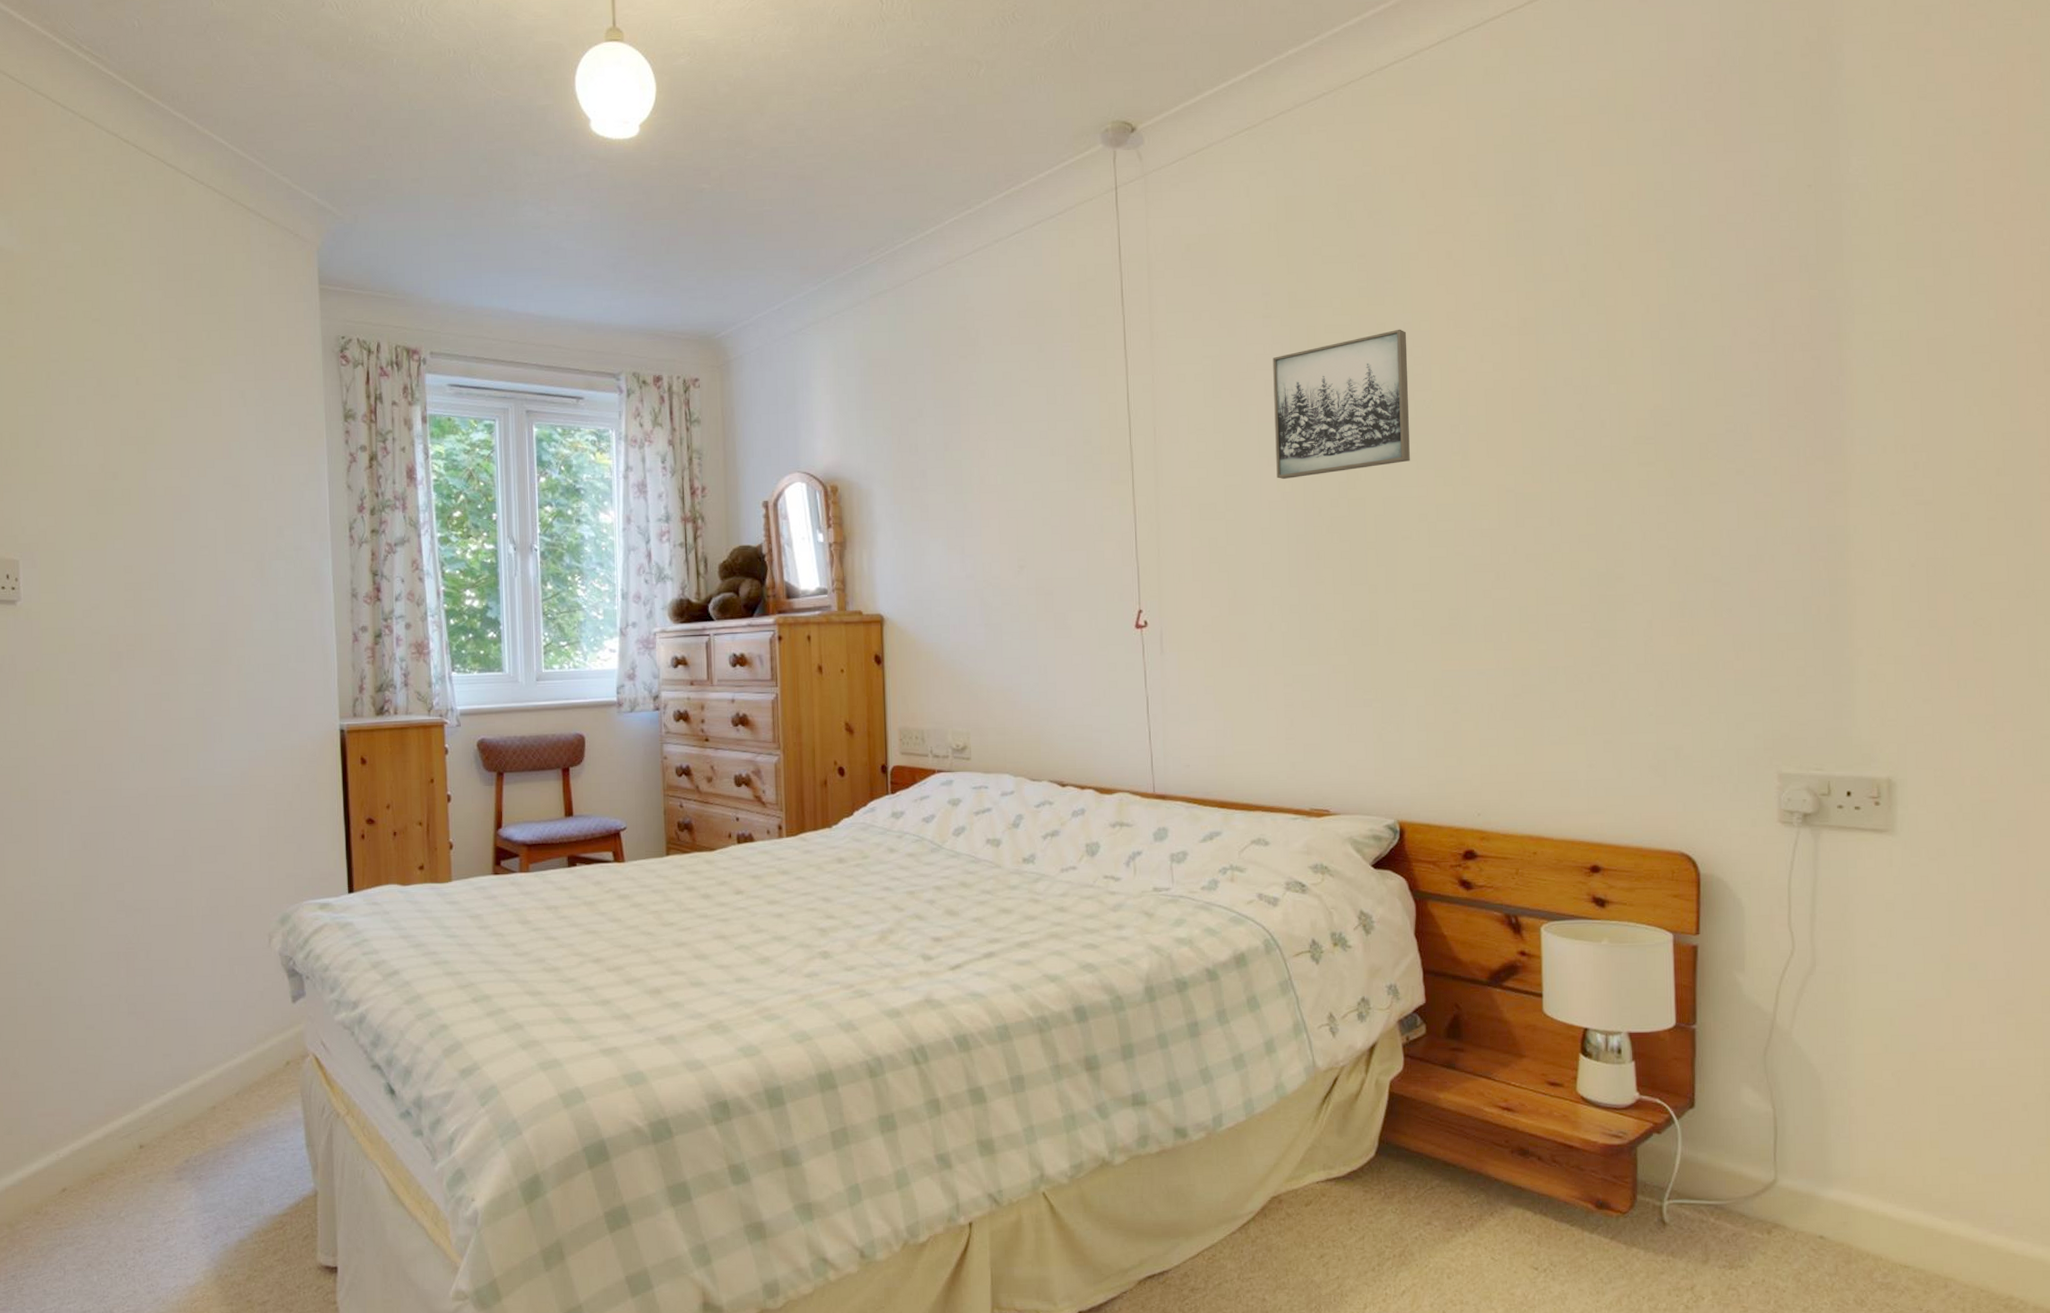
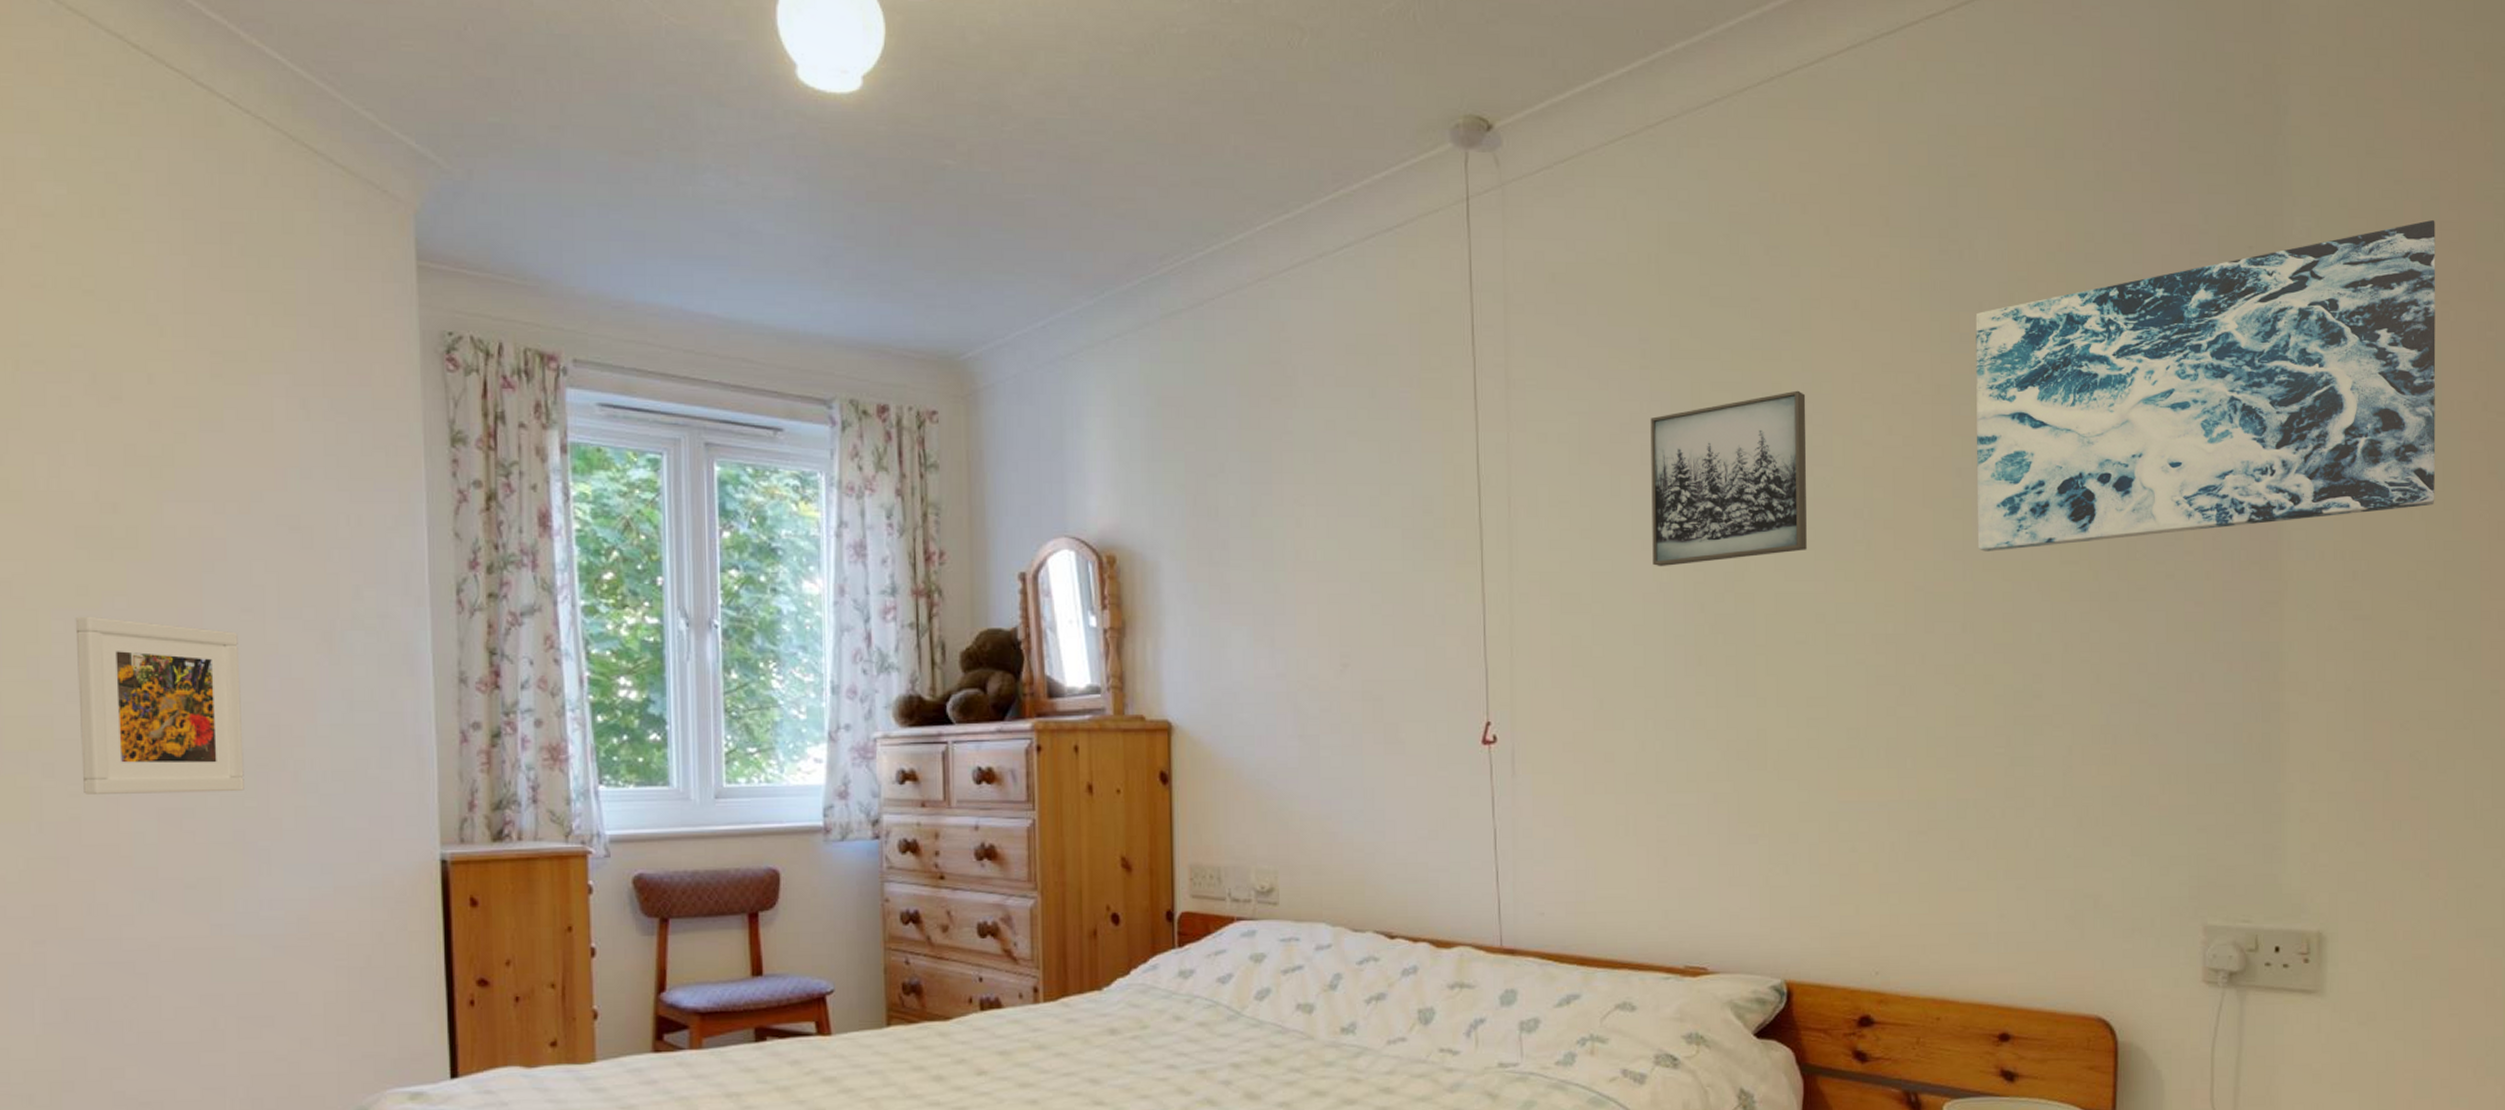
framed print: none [89,554,203,684] -> present [75,616,244,794]
wall art: none [1556,152,1993,457] -> present [1975,220,2436,552]

